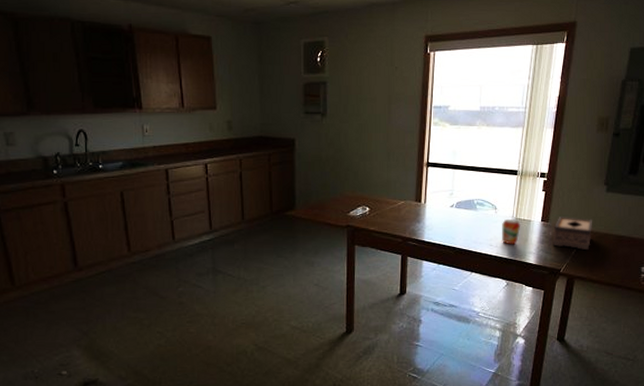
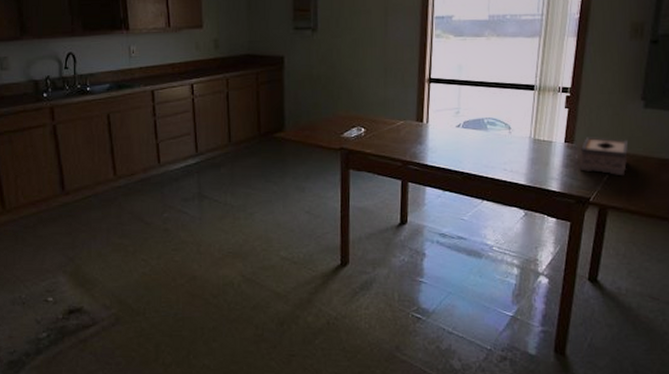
beverage can: present [502,219,521,245] -> none [517,140,540,169]

